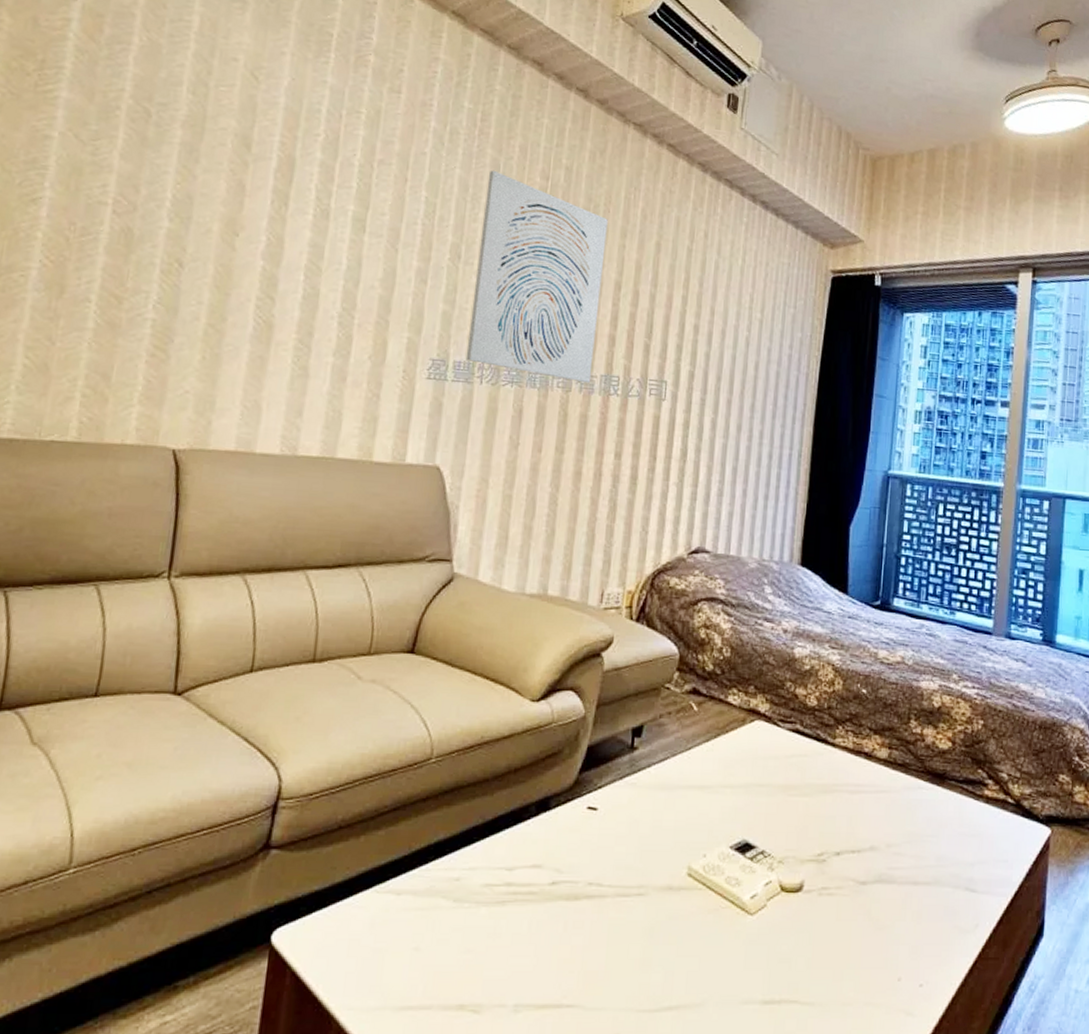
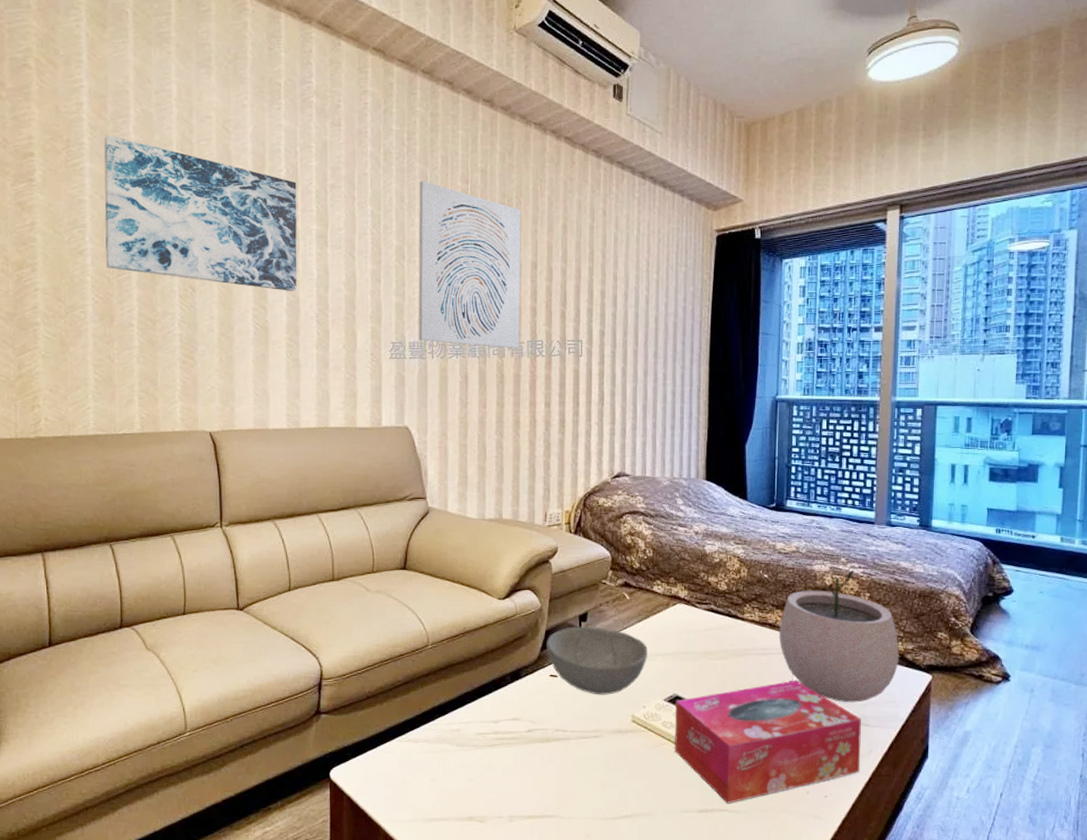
wall art: none [66,62,336,282] -> present [104,135,297,291]
bowl: none [586,743,715,838] -> present [546,626,647,695]
tissue box: none [738,827,967,993] -> present [675,680,861,804]
plant pot: none [875,682,1015,861] -> present [779,565,899,703]

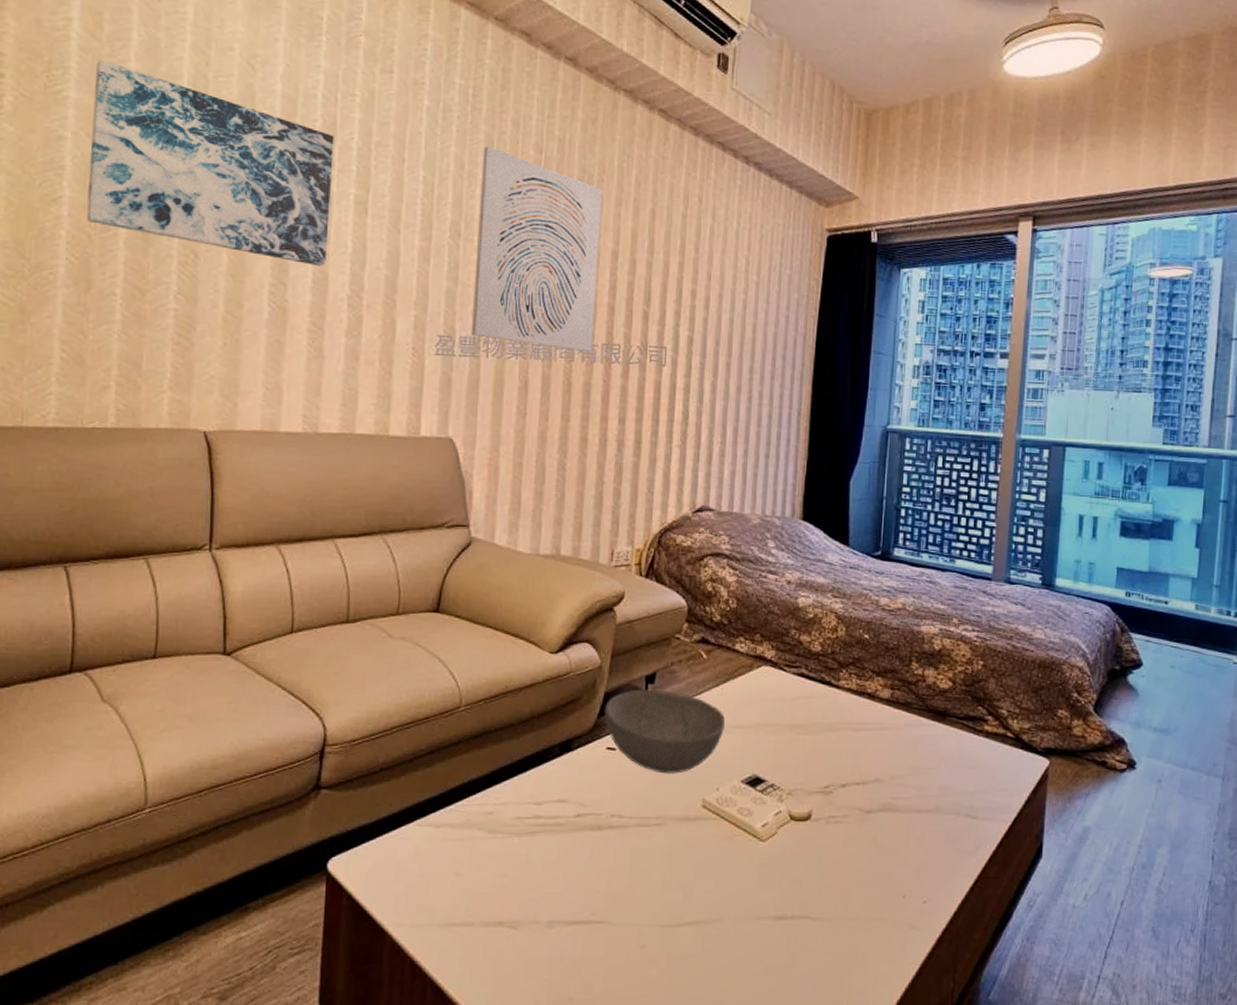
tissue box: present [675,680,861,804] -> none [751,761,968,909]
plant pot: present [779,565,899,703] -> none [878,627,1014,790]

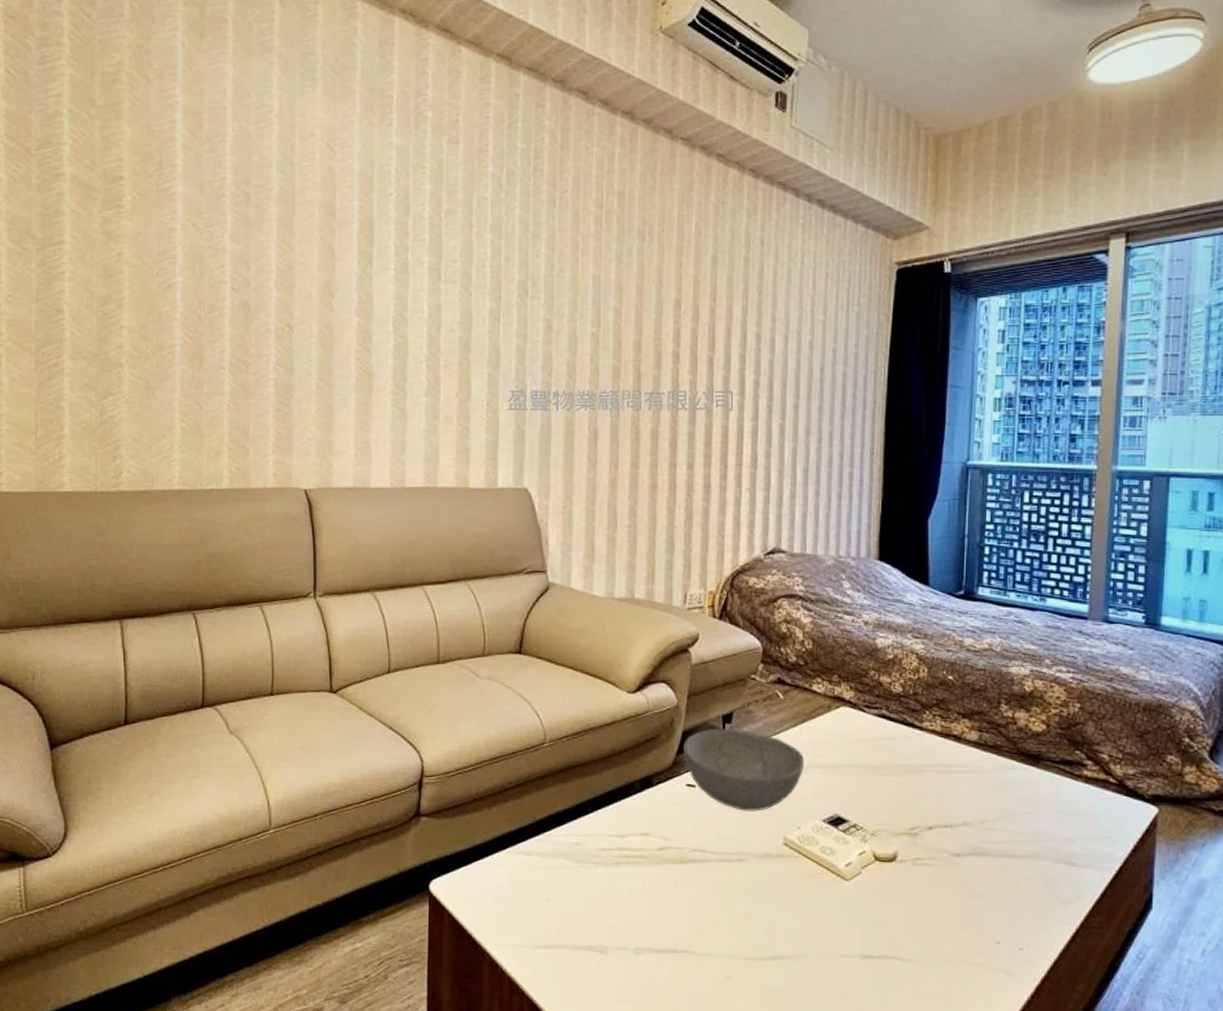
wall art: present [87,60,334,266] -> none [197,156,408,331]
wall art: present [471,145,602,353] -> none [541,205,663,401]

